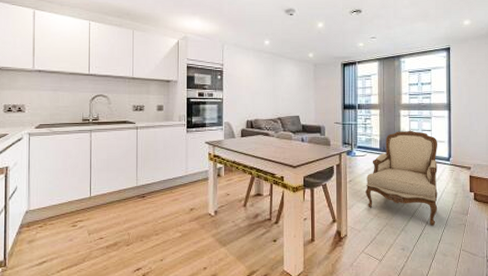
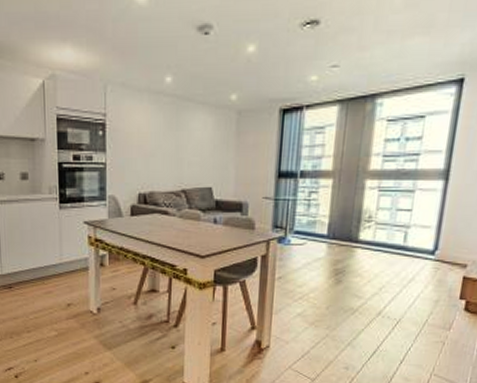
armchair: present [366,130,438,226] -> none [300,209,420,341]

